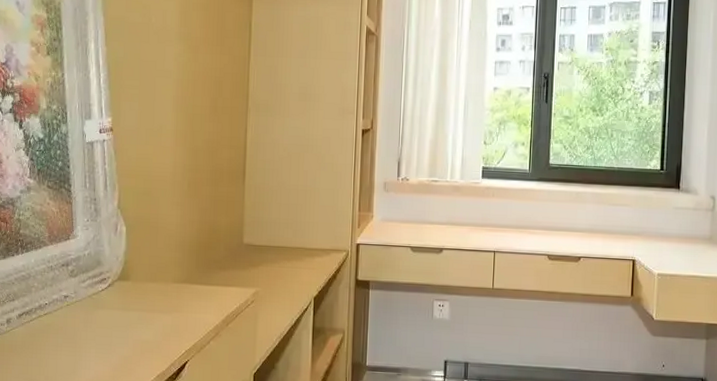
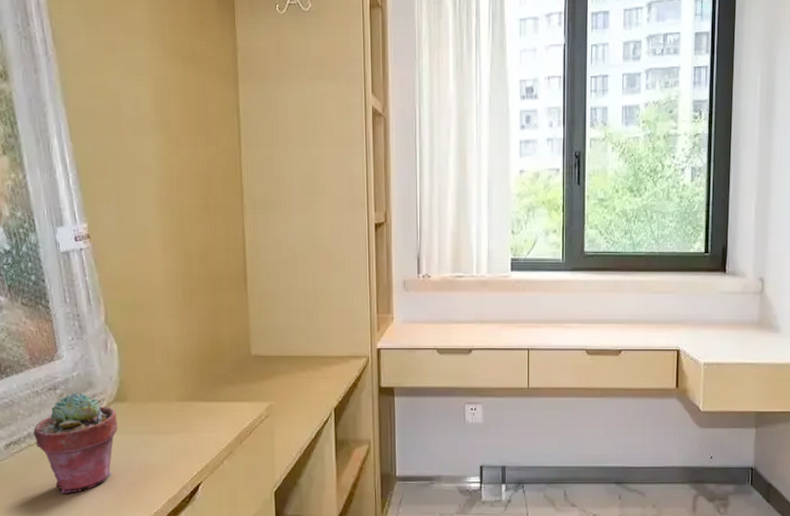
potted succulent: none [44,270,119,364] -> present [33,393,118,493]

